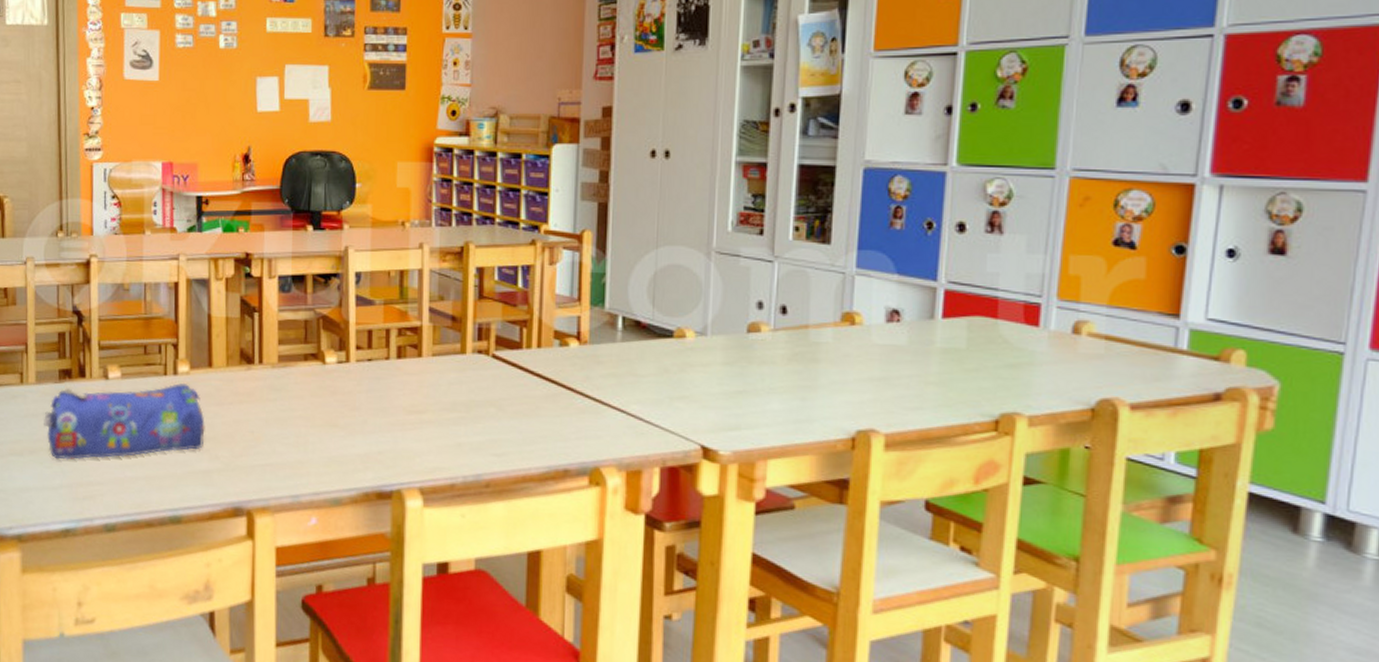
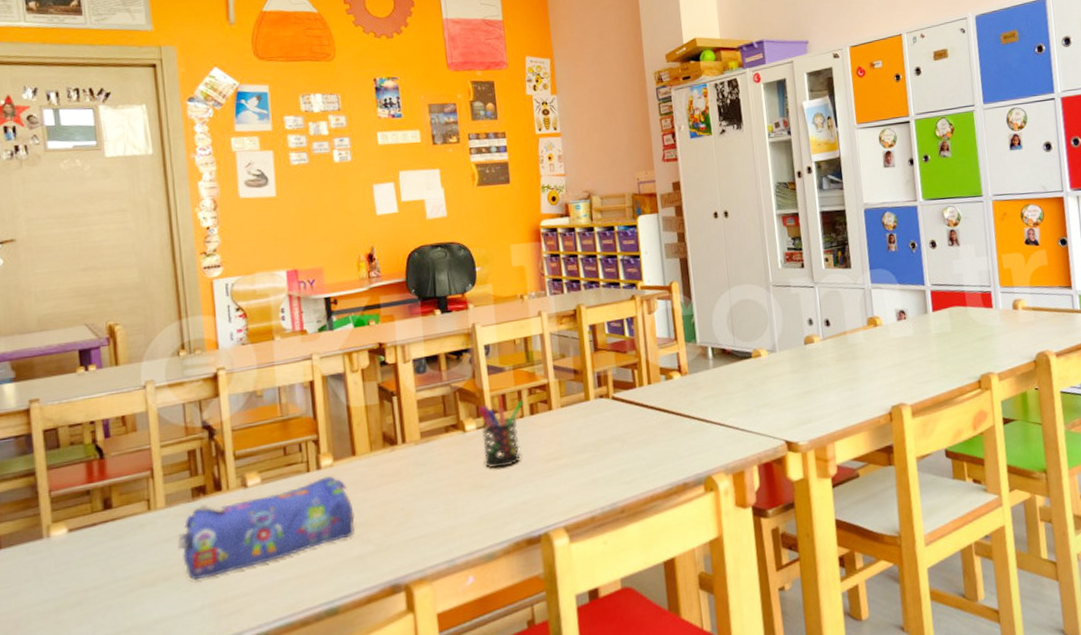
pen holder: none [342,331,391,410] -> present [479,396,524,468]

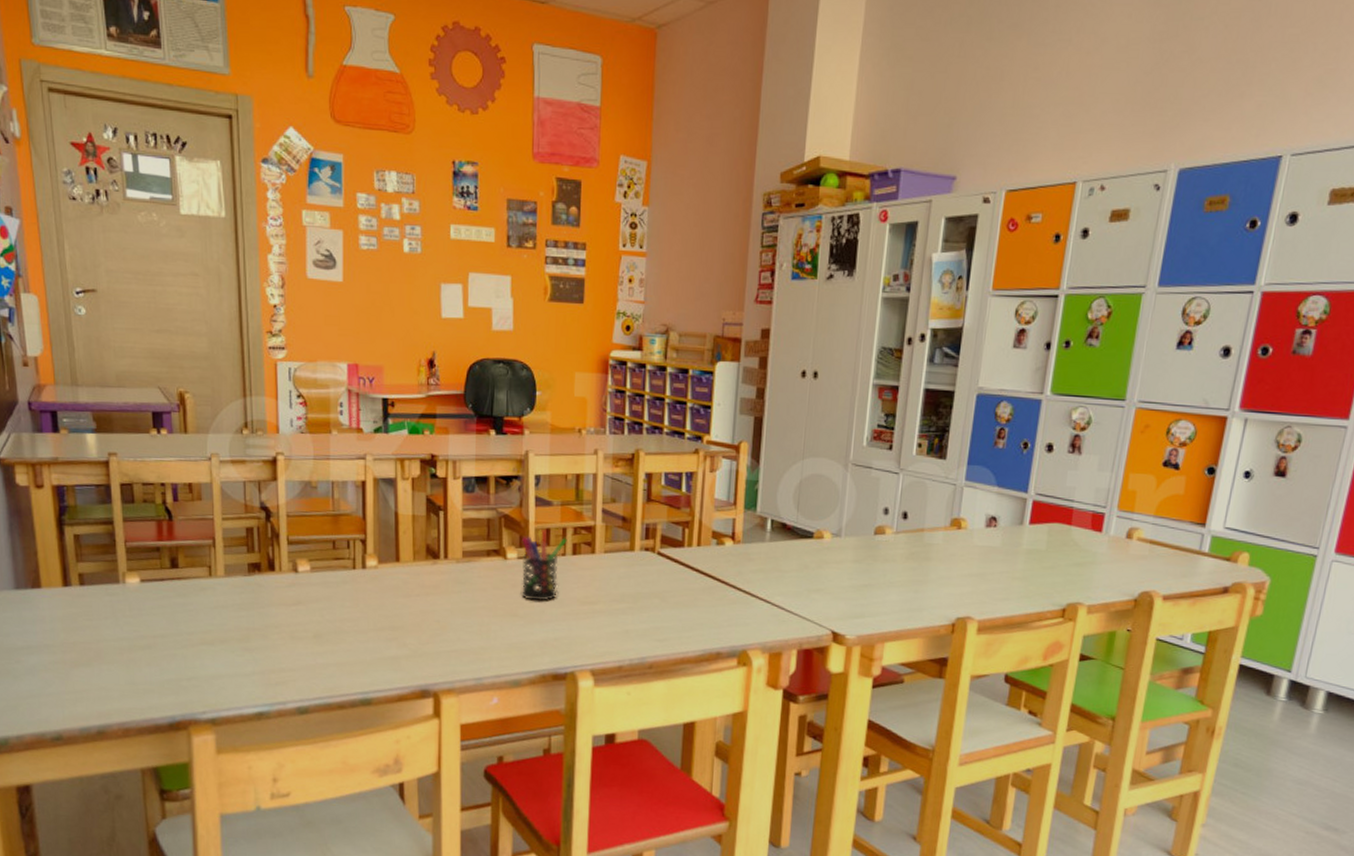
pencil case: present [177,475,355,581] -> none [234,576,393,649]

